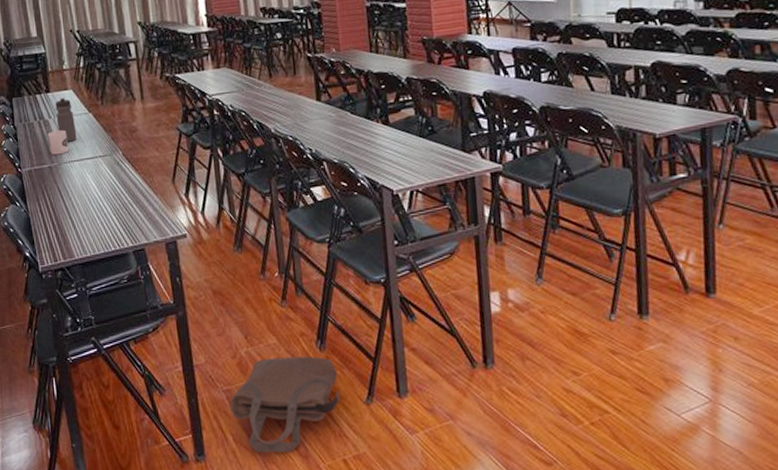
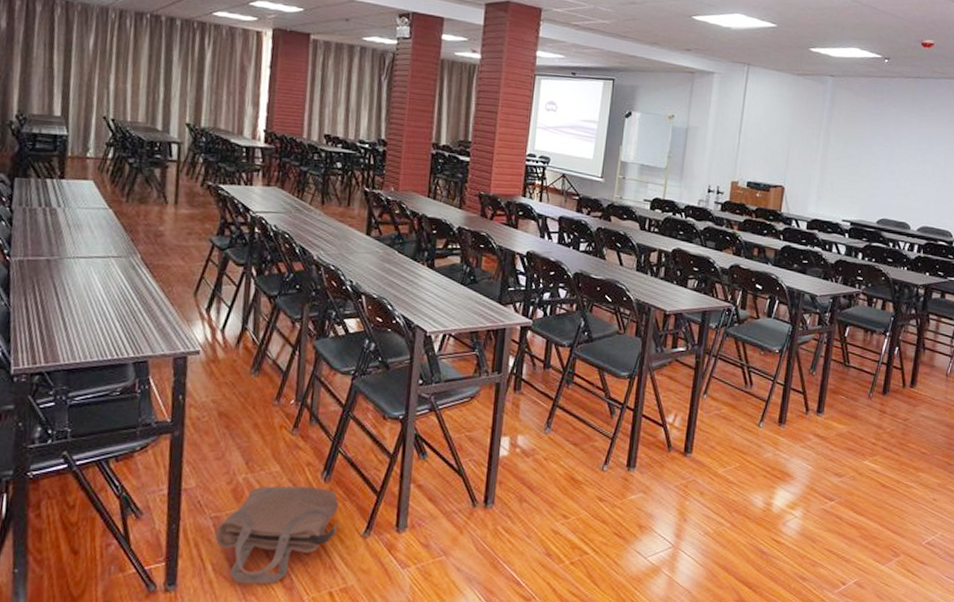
mug: present [47,129,69,155] -> none [51,221,77,249]
water bottle: present [55,97,77,142] -> none [66,187,90,237]

